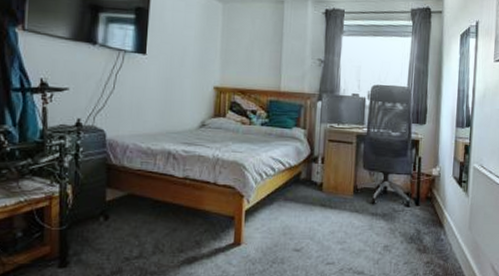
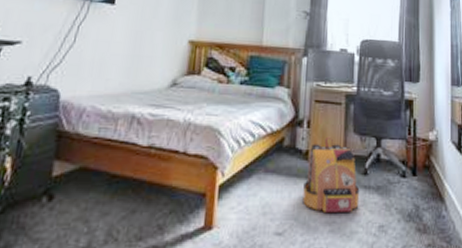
backpack: none [317,171,368,235] -> present [303,136,360,214]

